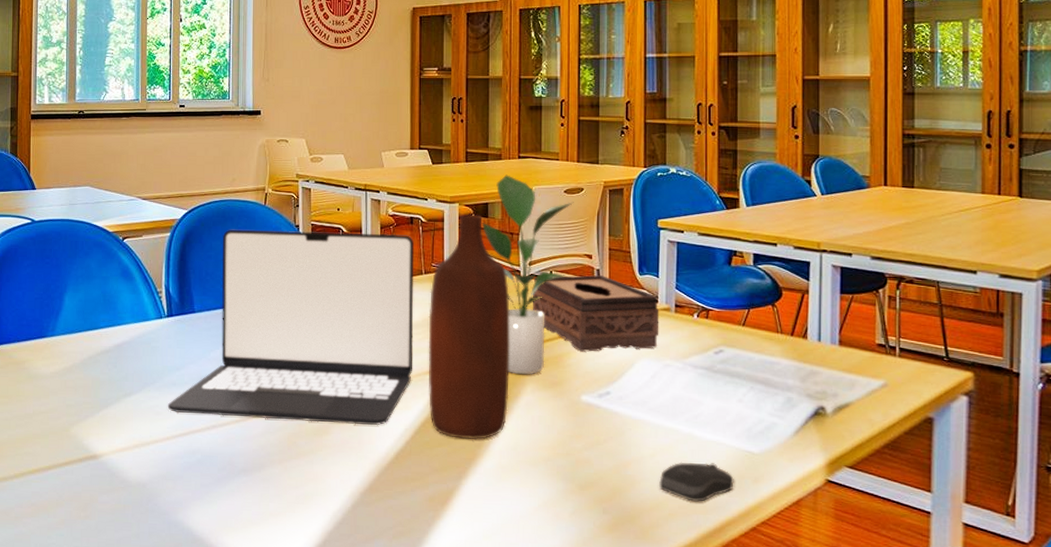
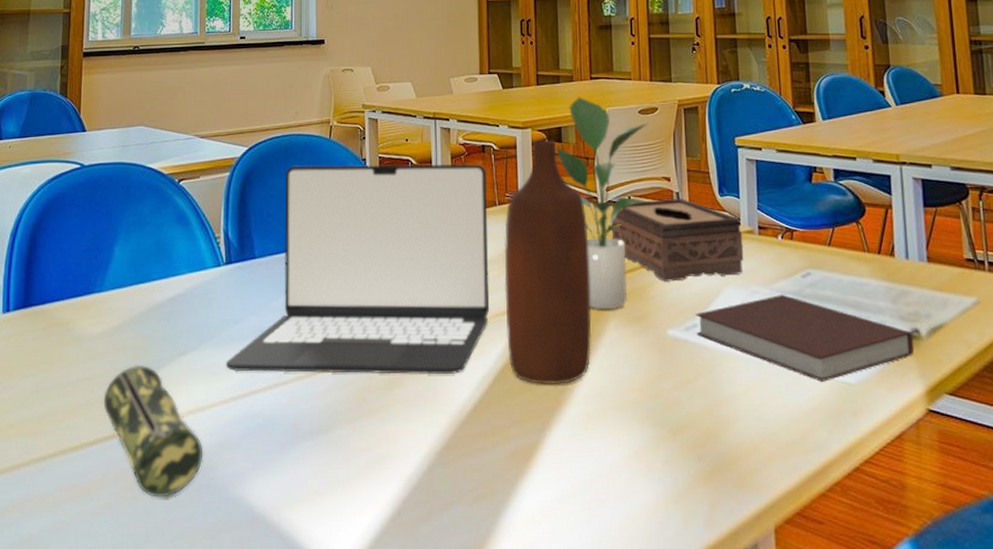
pencil case: none [57,402,148,518] -> present [103,364,204,498]
notebook: none [608,368,819,450] -> present [695,294,914,382]
computer mouse: present [659,462,734,502] -> none [754,397,833,442]

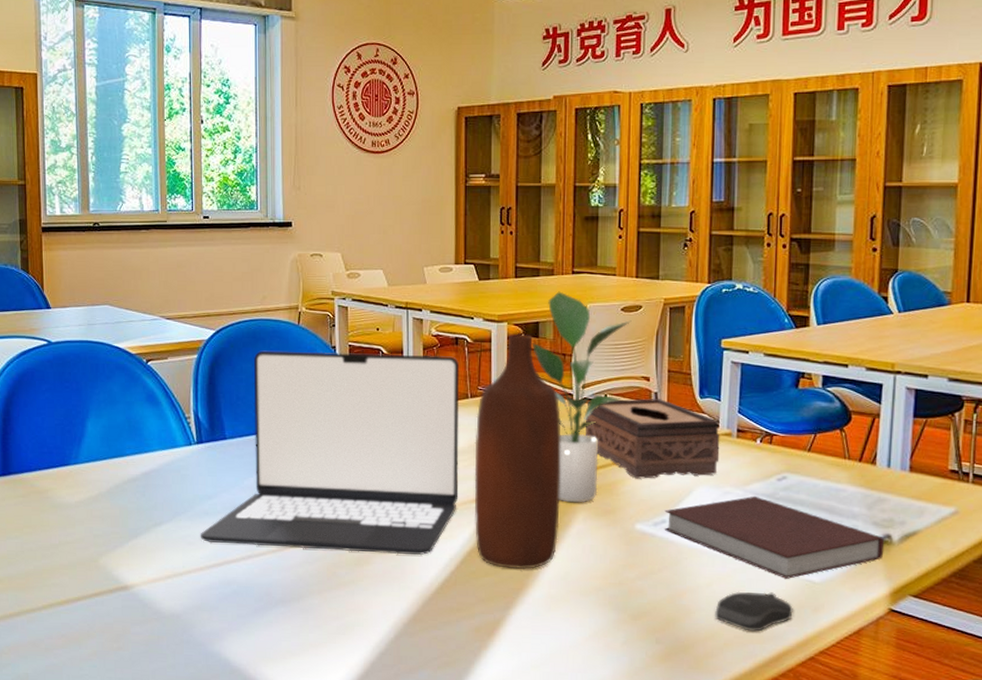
pencil case: present [103,364,204,498] -> none [85,532,182,650]
computer mouse: none [754,397,833,442] -> present [715,591,793,632]

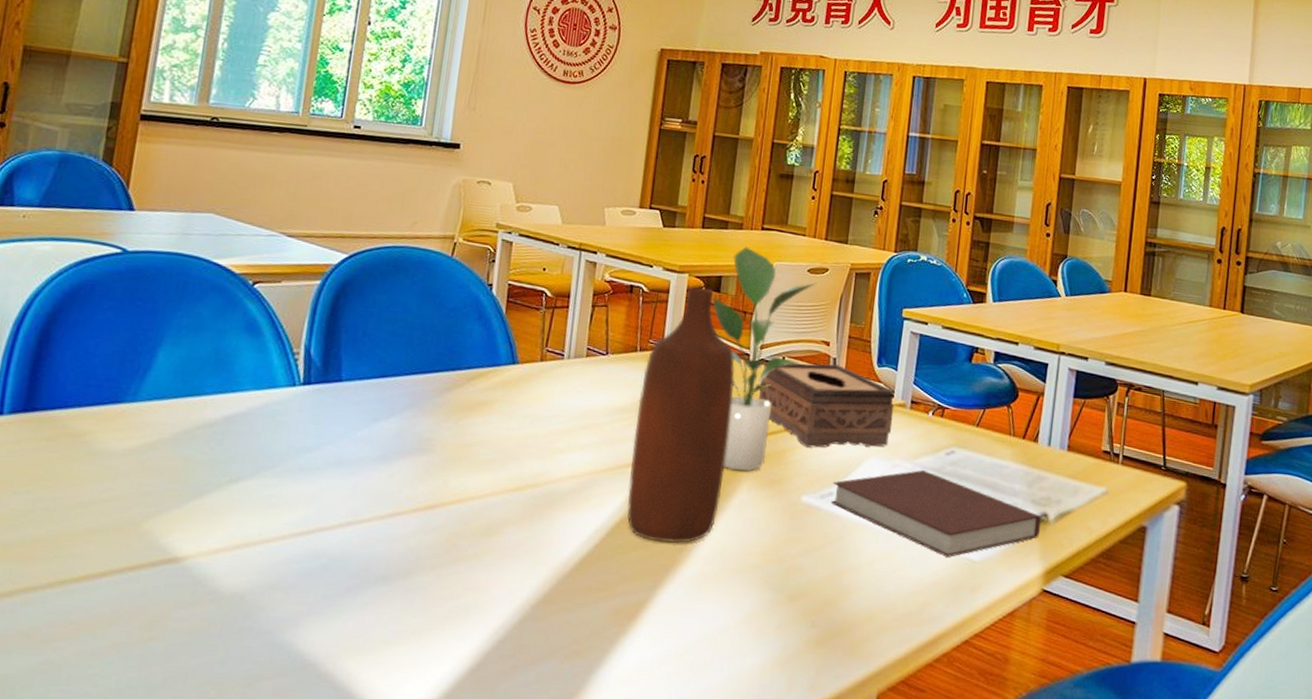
laptop: present [200,350,459,556] -> none [288,282,631,526]
computer mouse: present [715,591,793,632] -> none [874,570,952,614]

